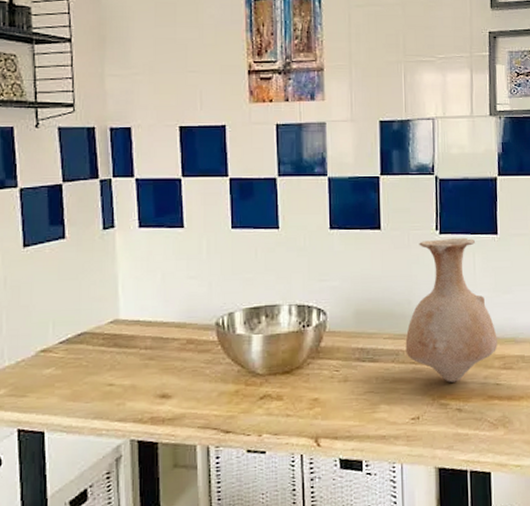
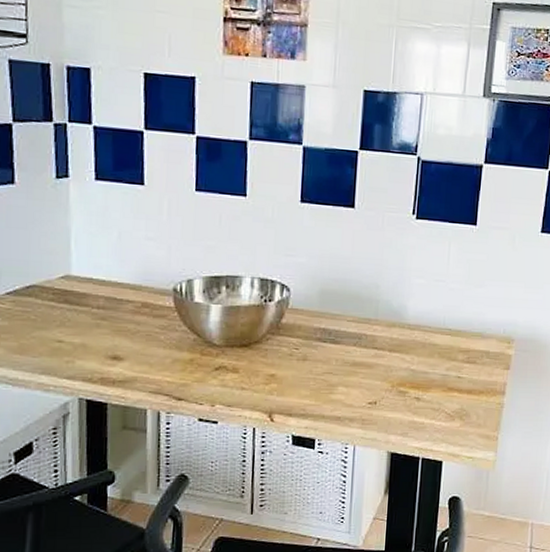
vase: present [405,237,498,382] -> none [369,224,464,371]

